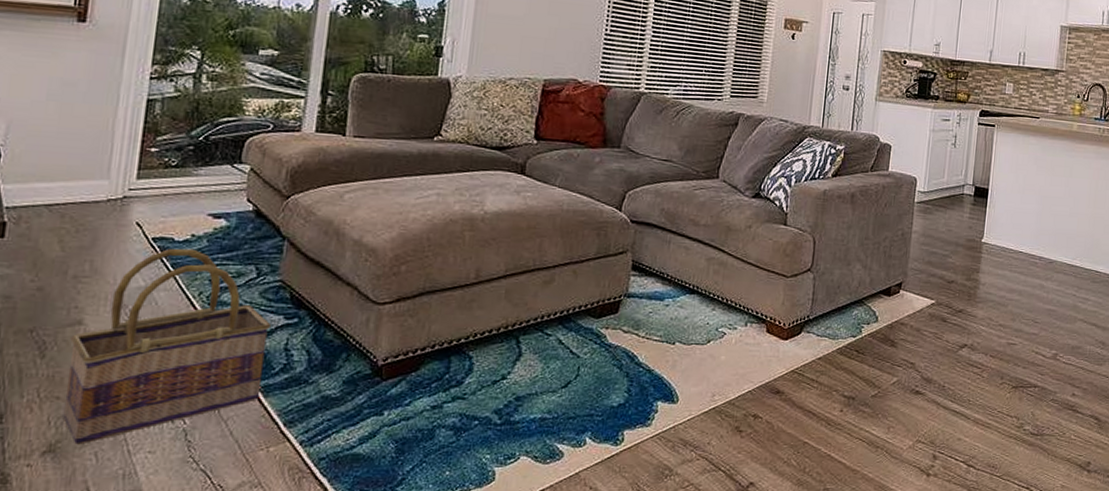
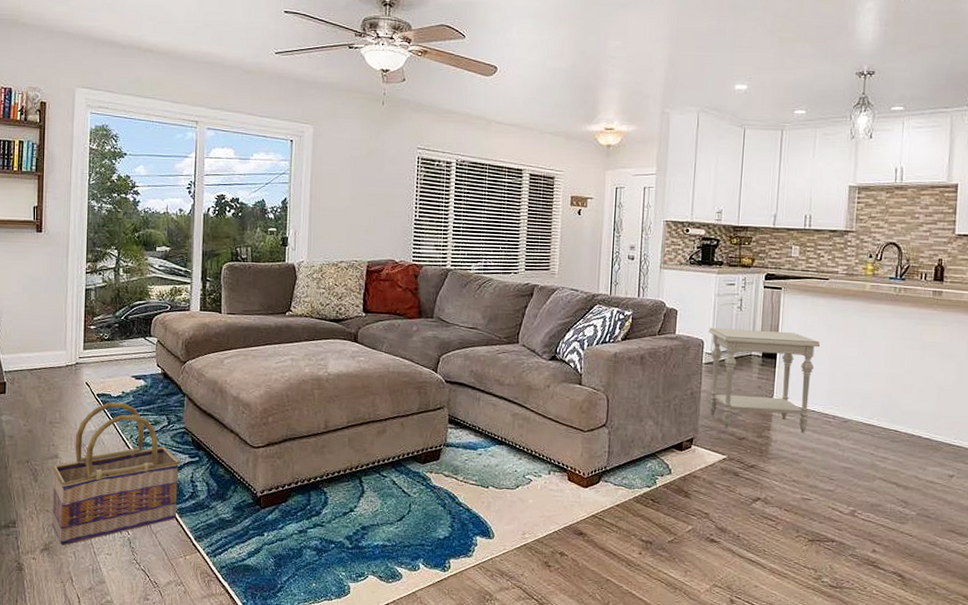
side table: none [920,164,1029,276] -> present [708,327,820,434]

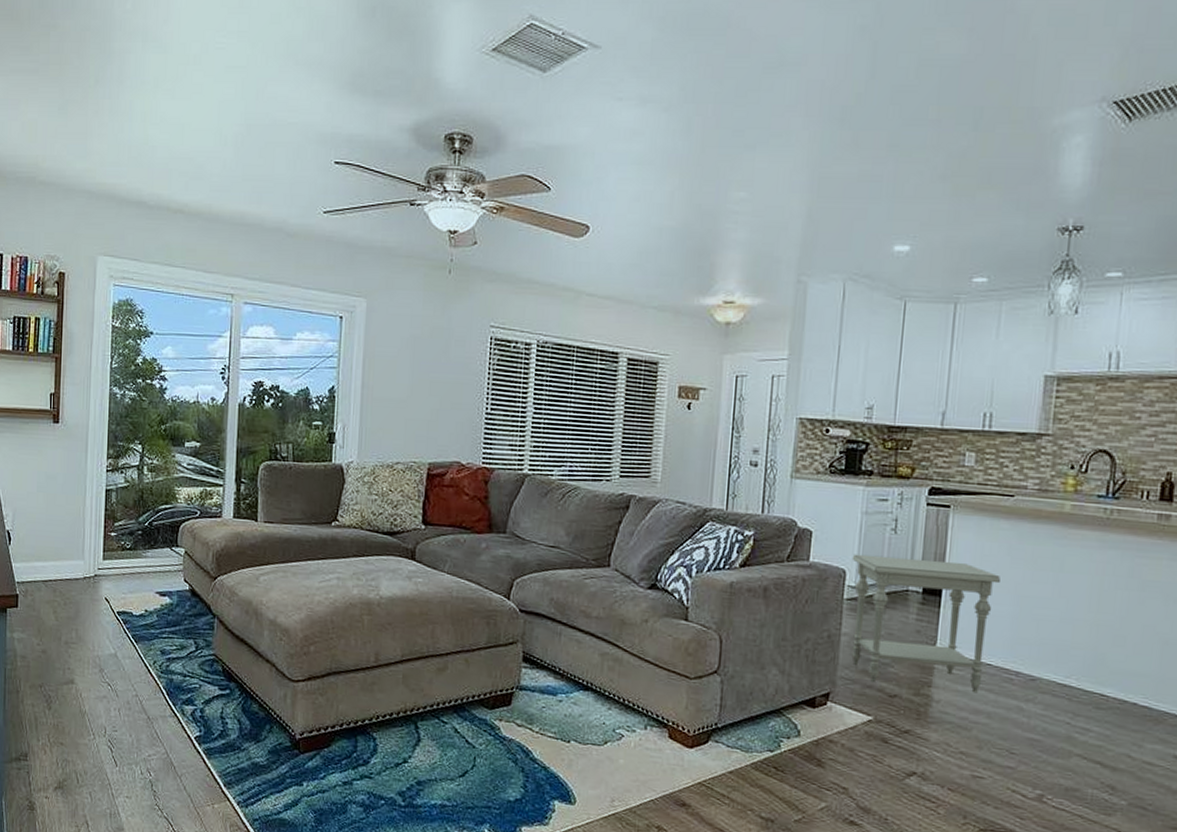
basket: present [52,402,181,546] -> none [66,621,210,785]

